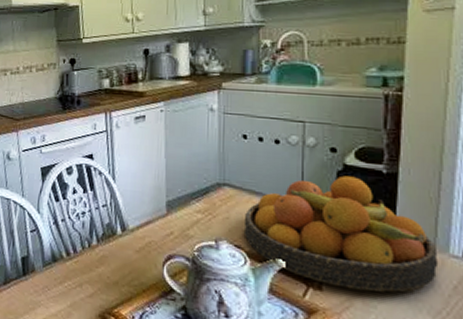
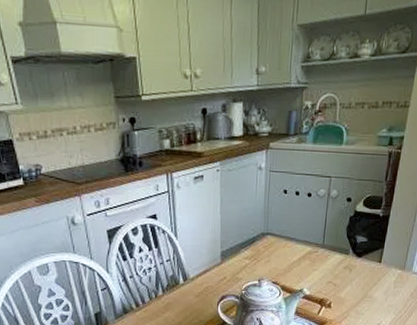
fruit bowl: present [243,175,439,292] -> none [280,220,405,304]

